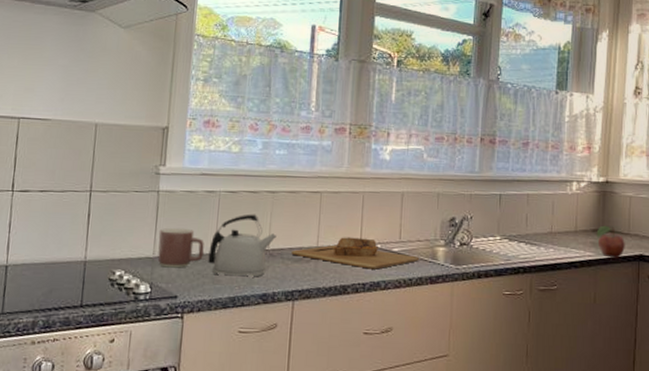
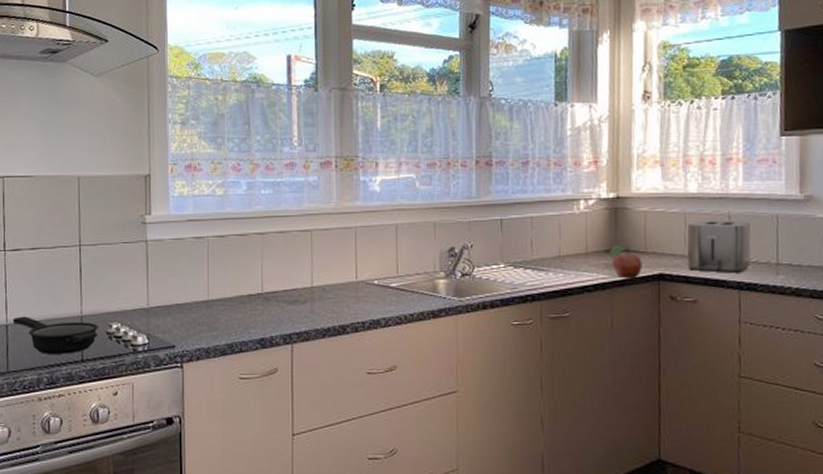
frying pan: none [13,258,101,299] -> present [12,316,98,354]
mug: present [157,228,204,268] -> none [151,276,197,318]
kettle: present [208,214,277,277] -> none [202,257,269,322]
cutting board: present [291,237,420,270] -> none [286,275,420,307]

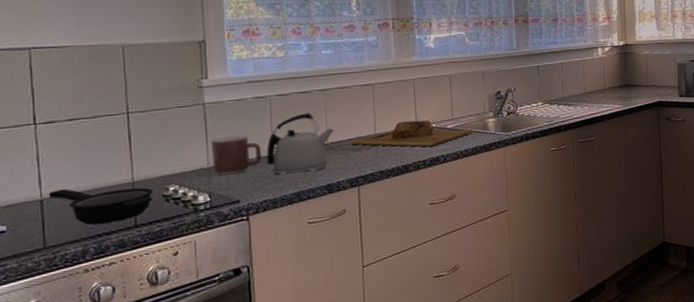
mug: none [151,276,197,318] -> present [210,135,261,176]
kettle: none [202,257,269,322] -> present [266,112,334,174]
cutting board: none [286,275,420,307] -> present [351,120,473,148]
fruit: present [609,245,642,280] -> none [621,81,646,108]

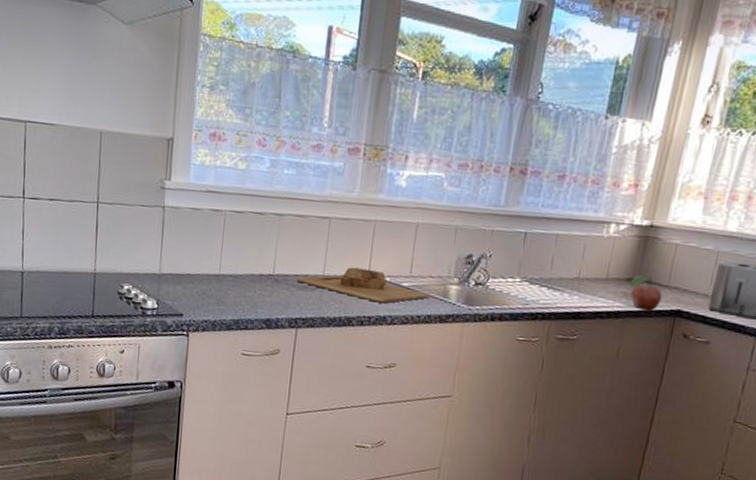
frying pan: present [48,187,153,225] -> none [28,265,110,308]
mug: present [210,135,261,176] -> none [164,245,209,287]
kettle: present [266,112,334,174] -> none [213,236,282,302]
fruit: none [621,81,646,108] -> present [629,274,663,313]

